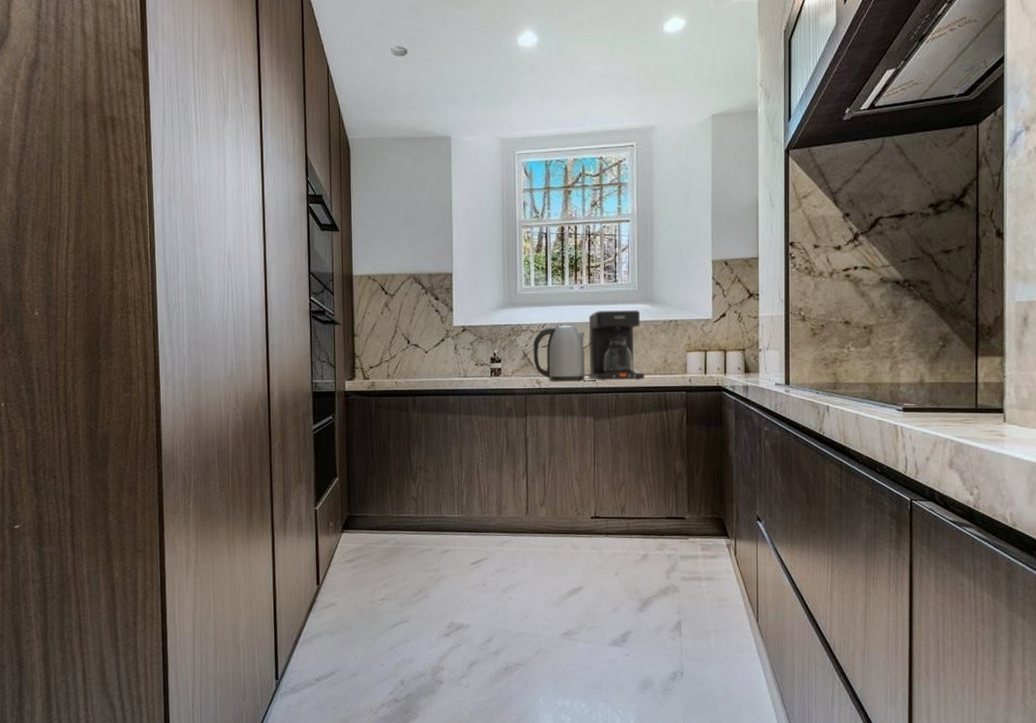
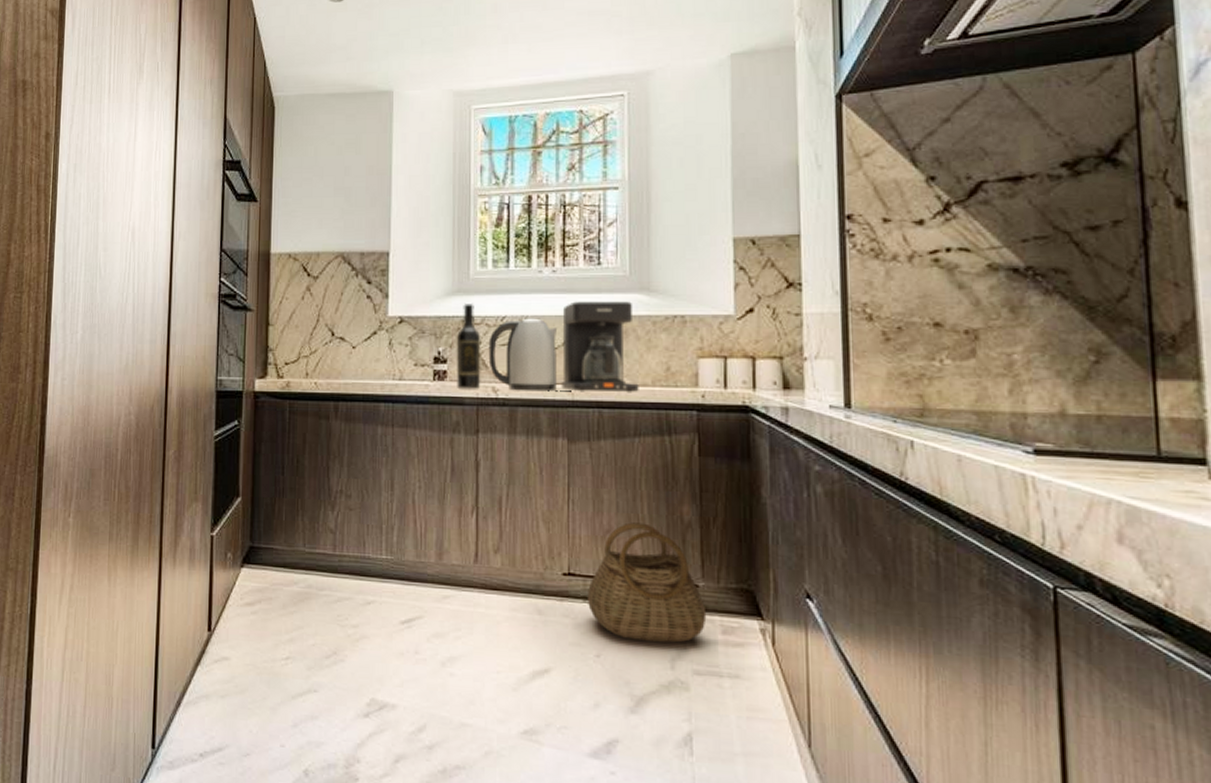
wine bottle: none [507,315,528,383] -> present [456,304,481,390]
basket: none [608,476,691,560] -> present [586,522,707,643]

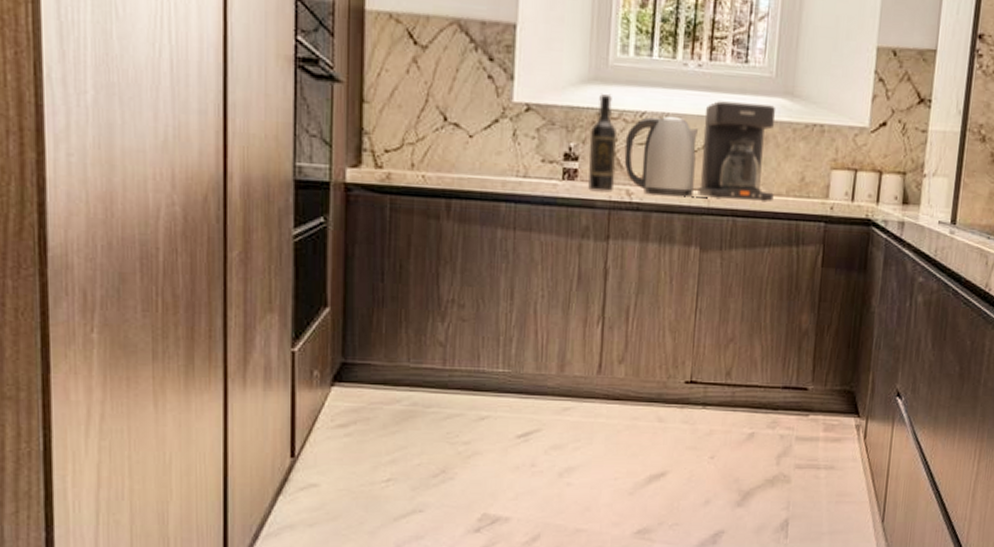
basket: present [586,522,707,643] -> none [706,331,813,441]

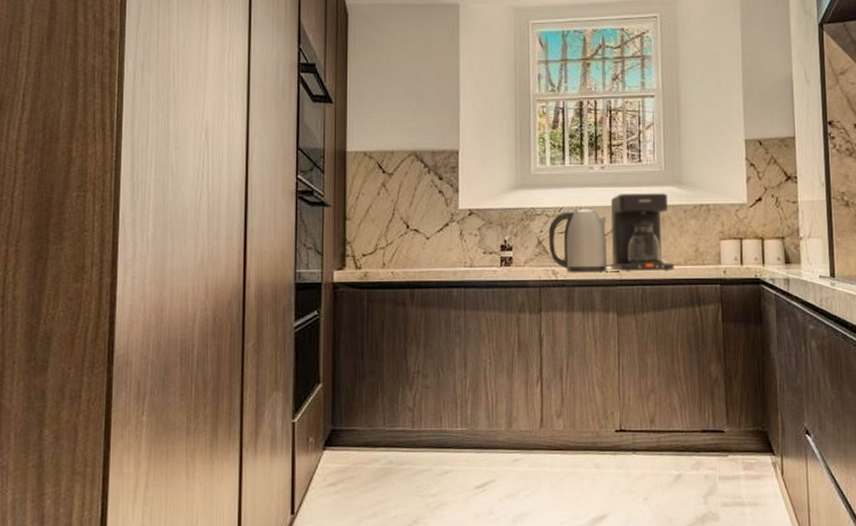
wine bottle: present [588,94,618,193] -> none [520,197,543,274]

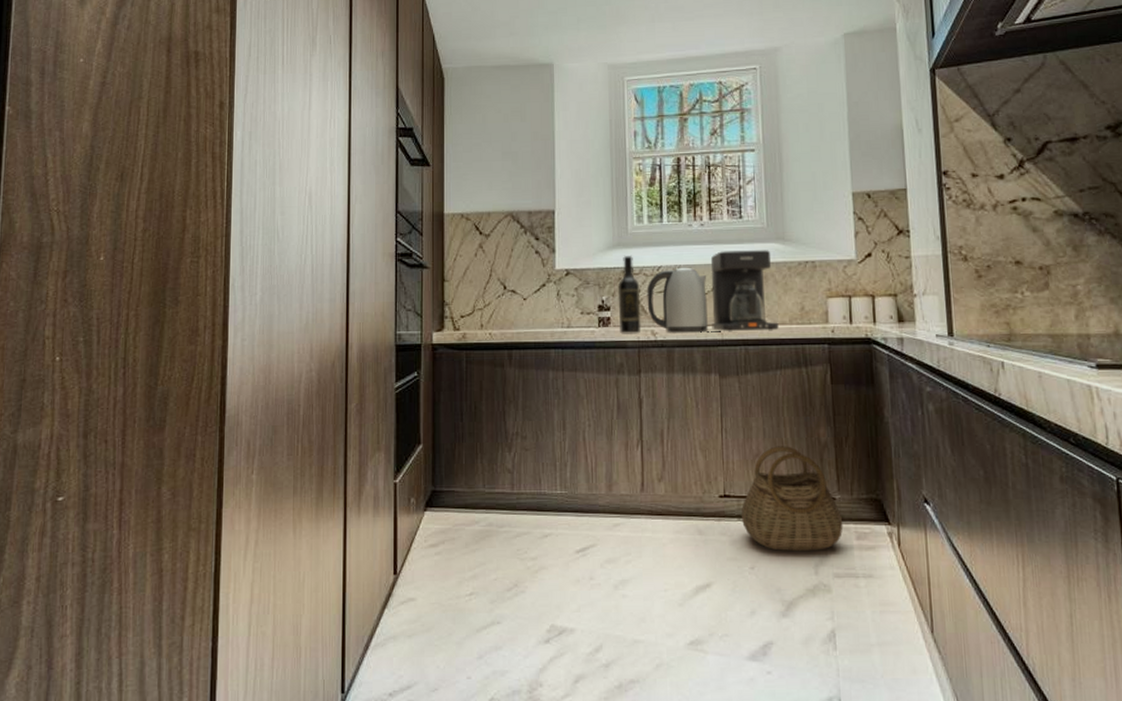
wine bottle: none [520,197,543,274] -> present [617,256,642,334]
basket: none [635,382,731,482] -> present [741,446,843,551]

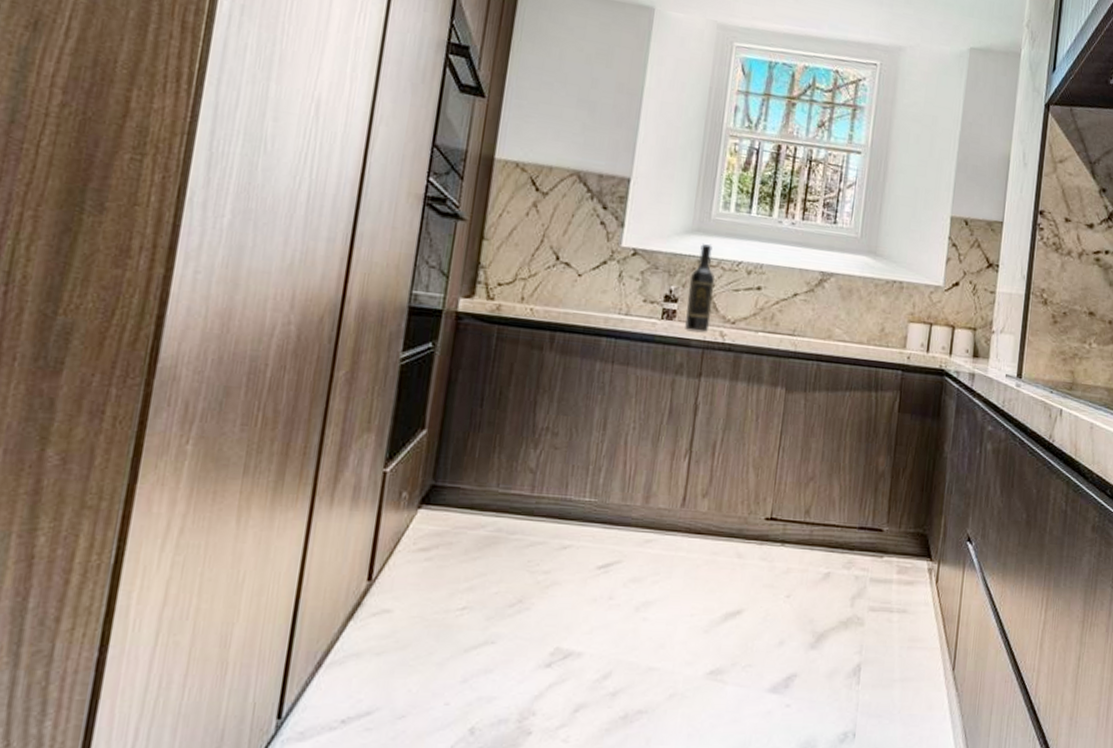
kettle: present [647,267,708,333] -> none [719,266,790,342]
coffee maker: present [710,250,779,332] -> none [786,256,860,350]
basket: present [741,446,843,551] -> none [784,471,887,583]

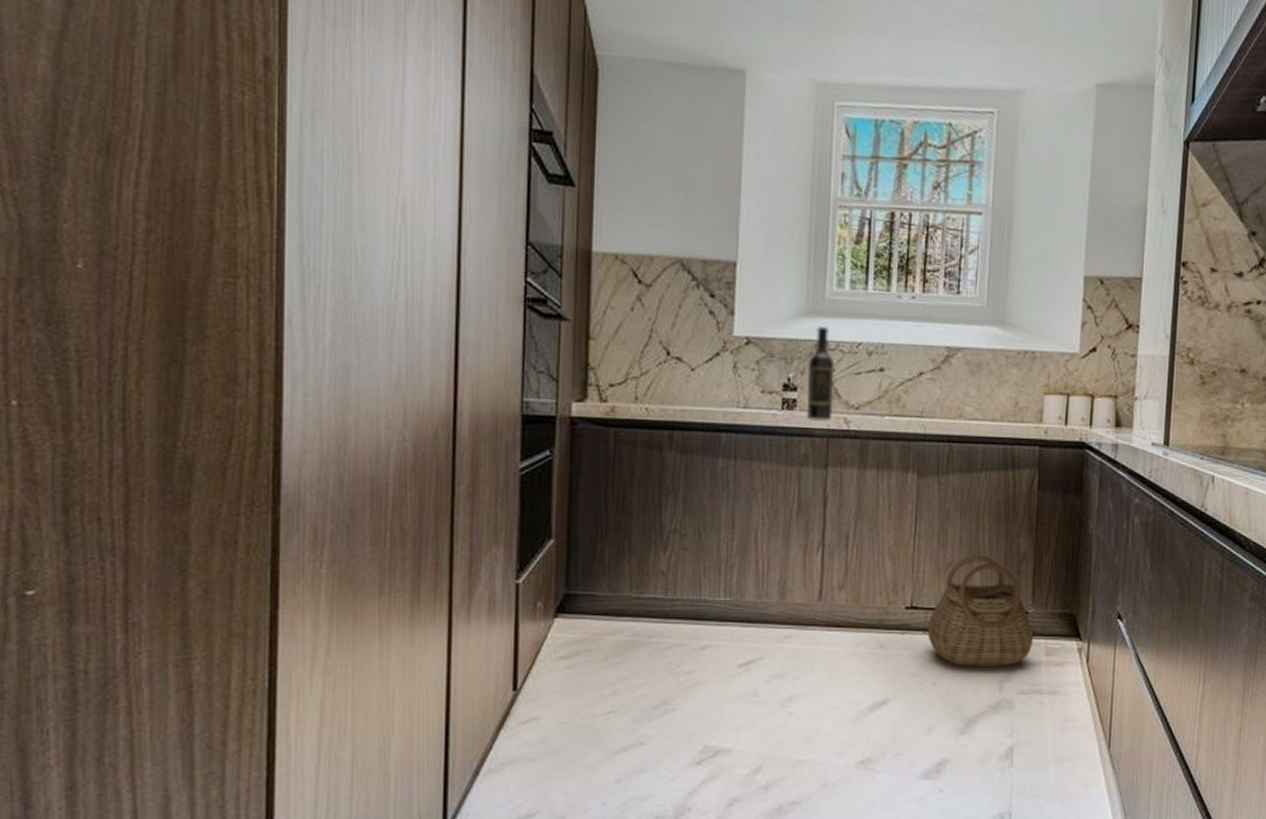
basket: none [784,471,887,583] -> present [927,555,1034,666]

